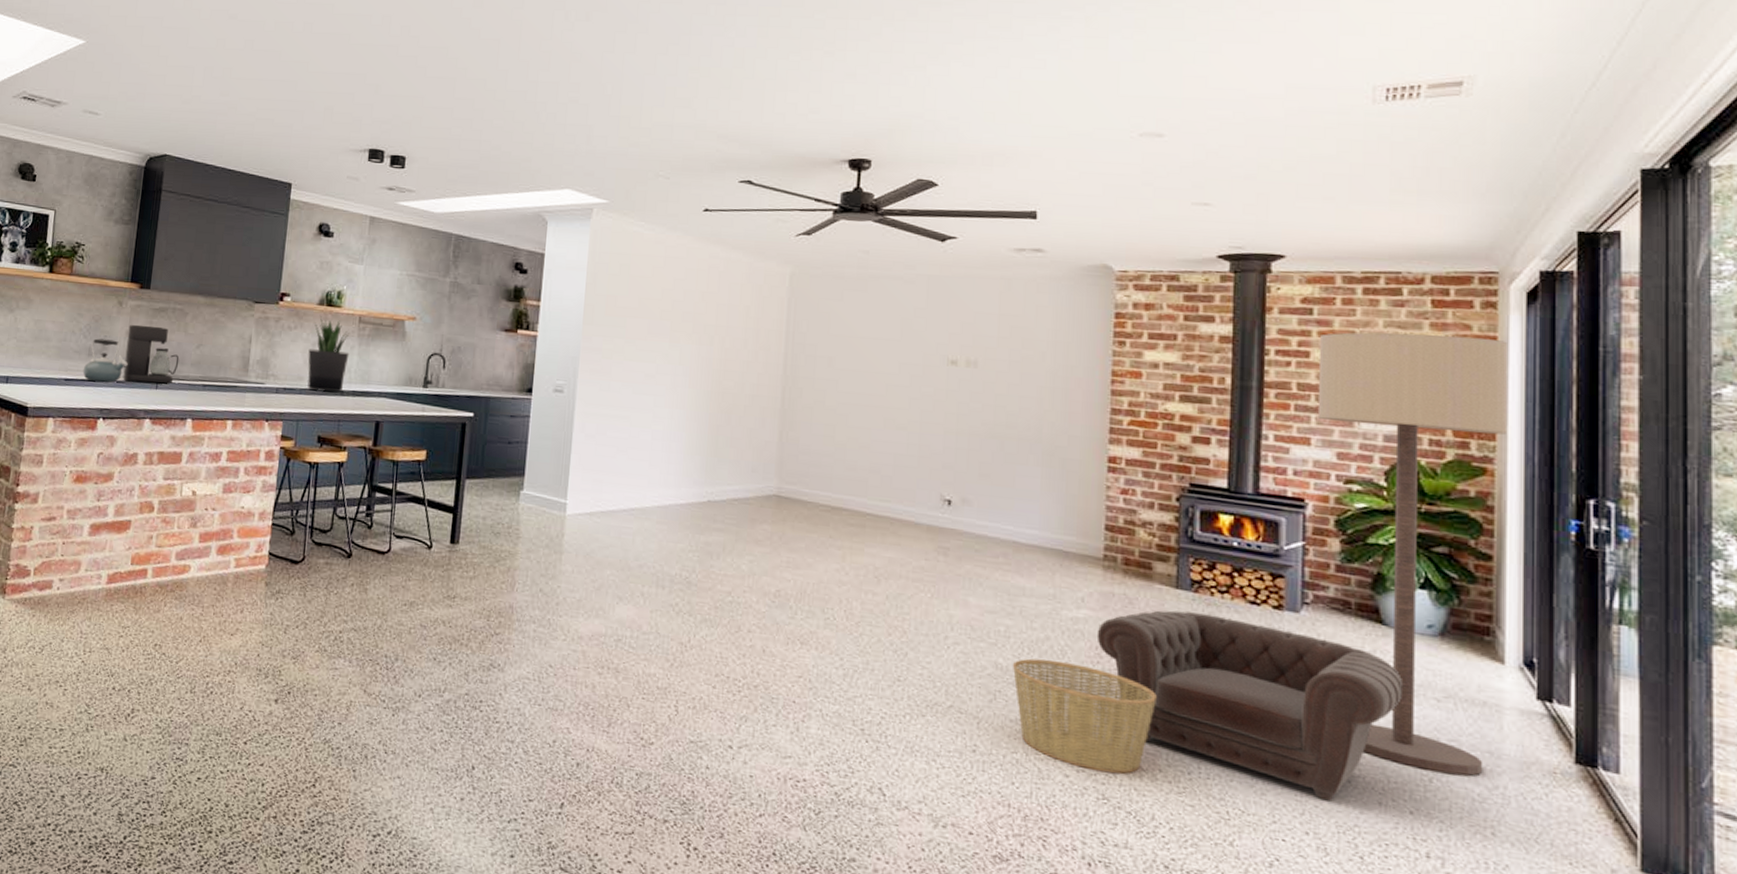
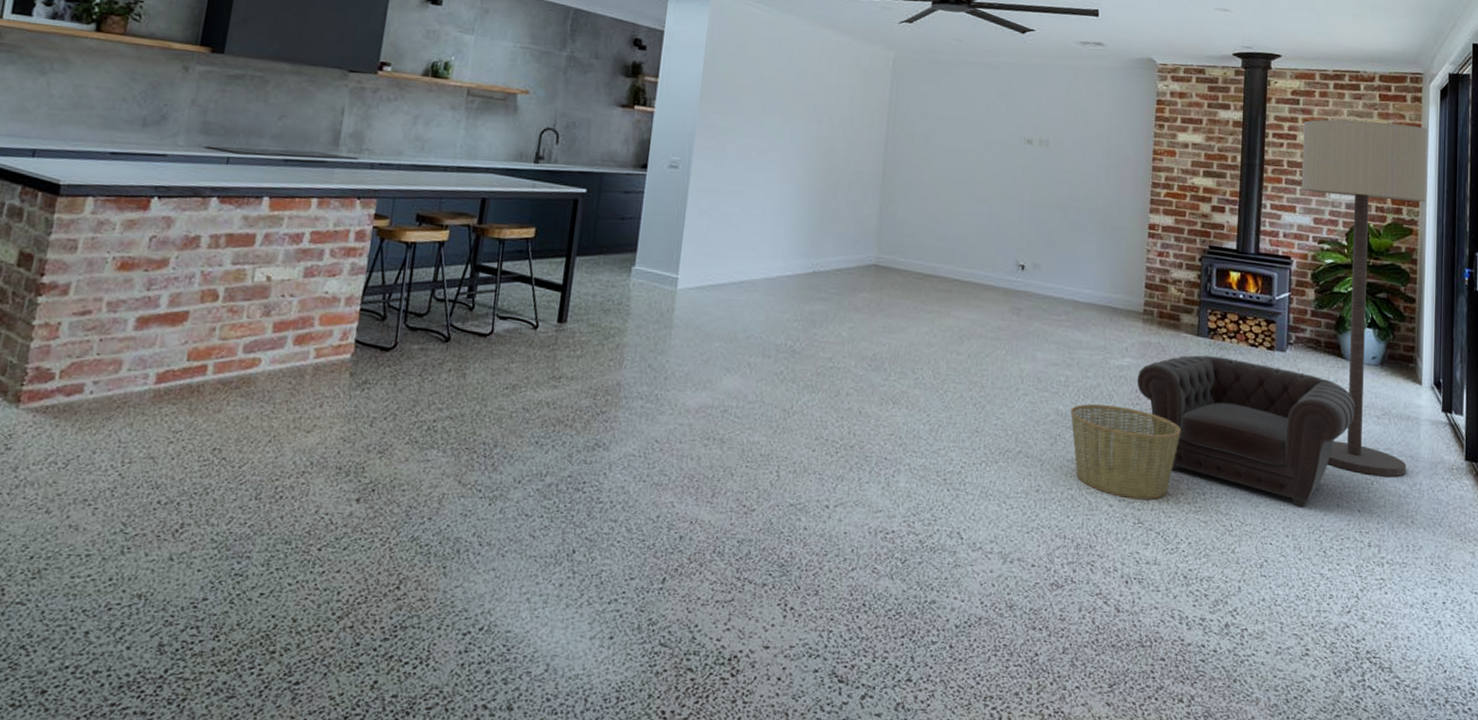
kettle: present [82,338,128,383] -> none [134,107,193,157]
coffee maker: present [123,324,180,384] -> none [185,92,257,159]
planter: present [307,316,350,393] -> none [407,88,457,169]

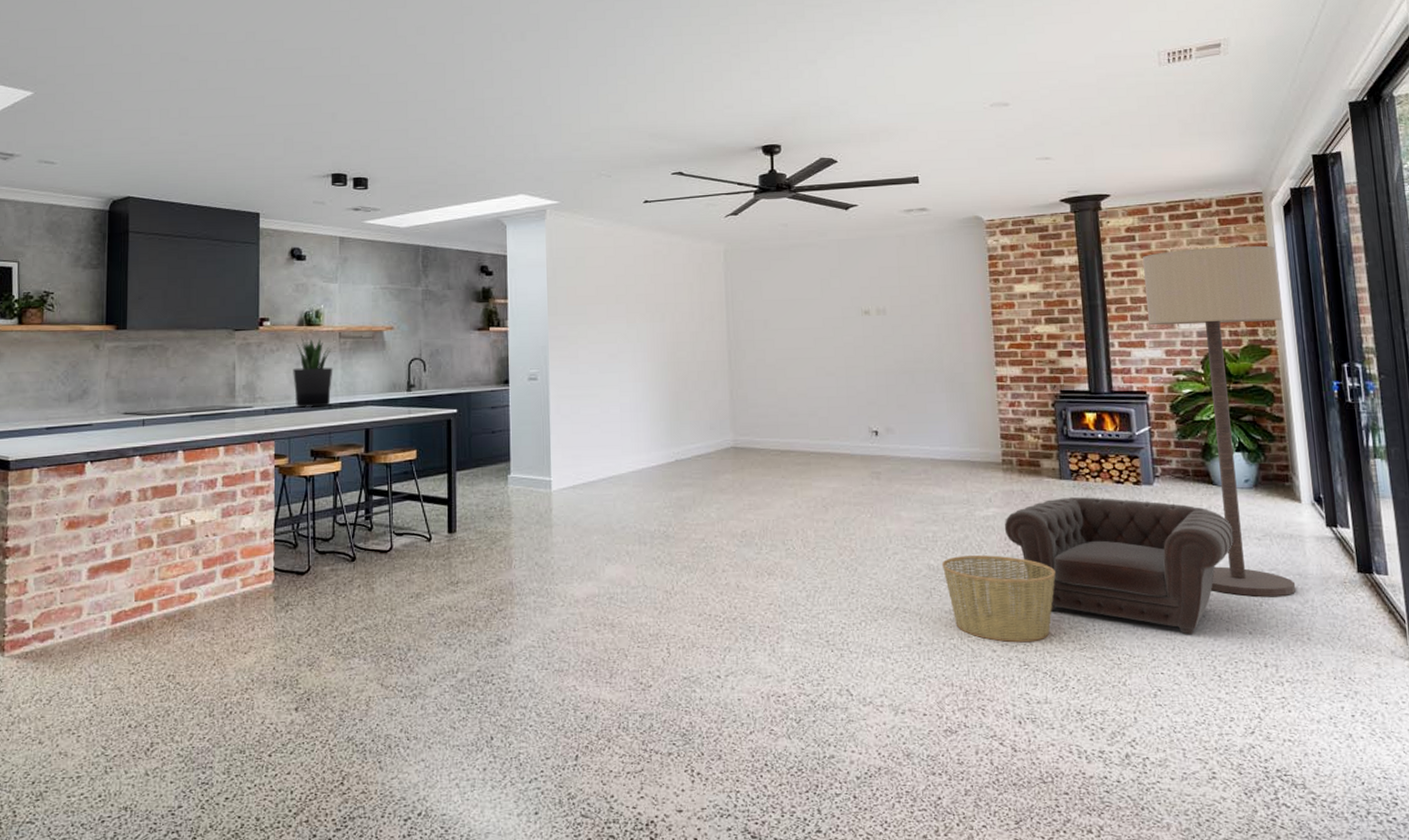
planter: none [407,88,457,169] -> present [293,336,333,408]

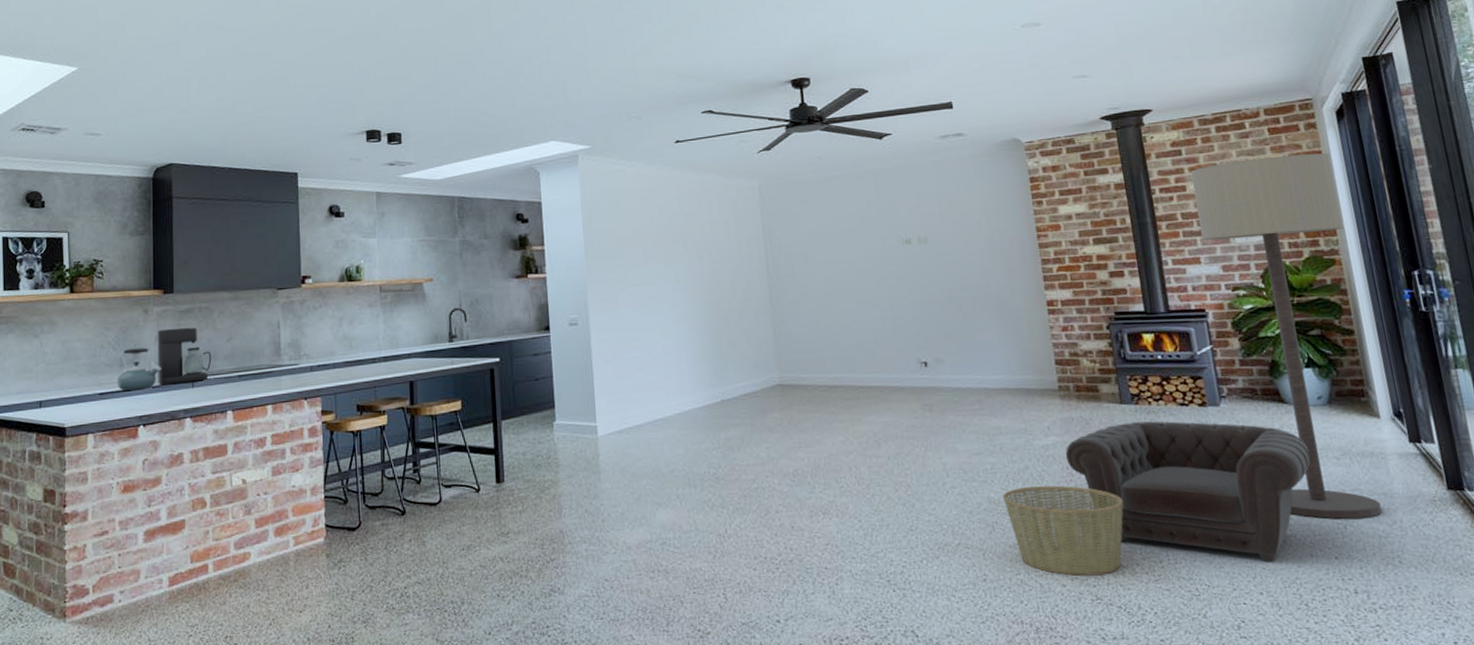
kettle: none [64,383,111,427] -> present [116,347,161,392]
coffee maker: none [107,364,164,422] -> present [157,327,212,385]
planter: present [293,336,333,408] -> none [336,292,376,363]

